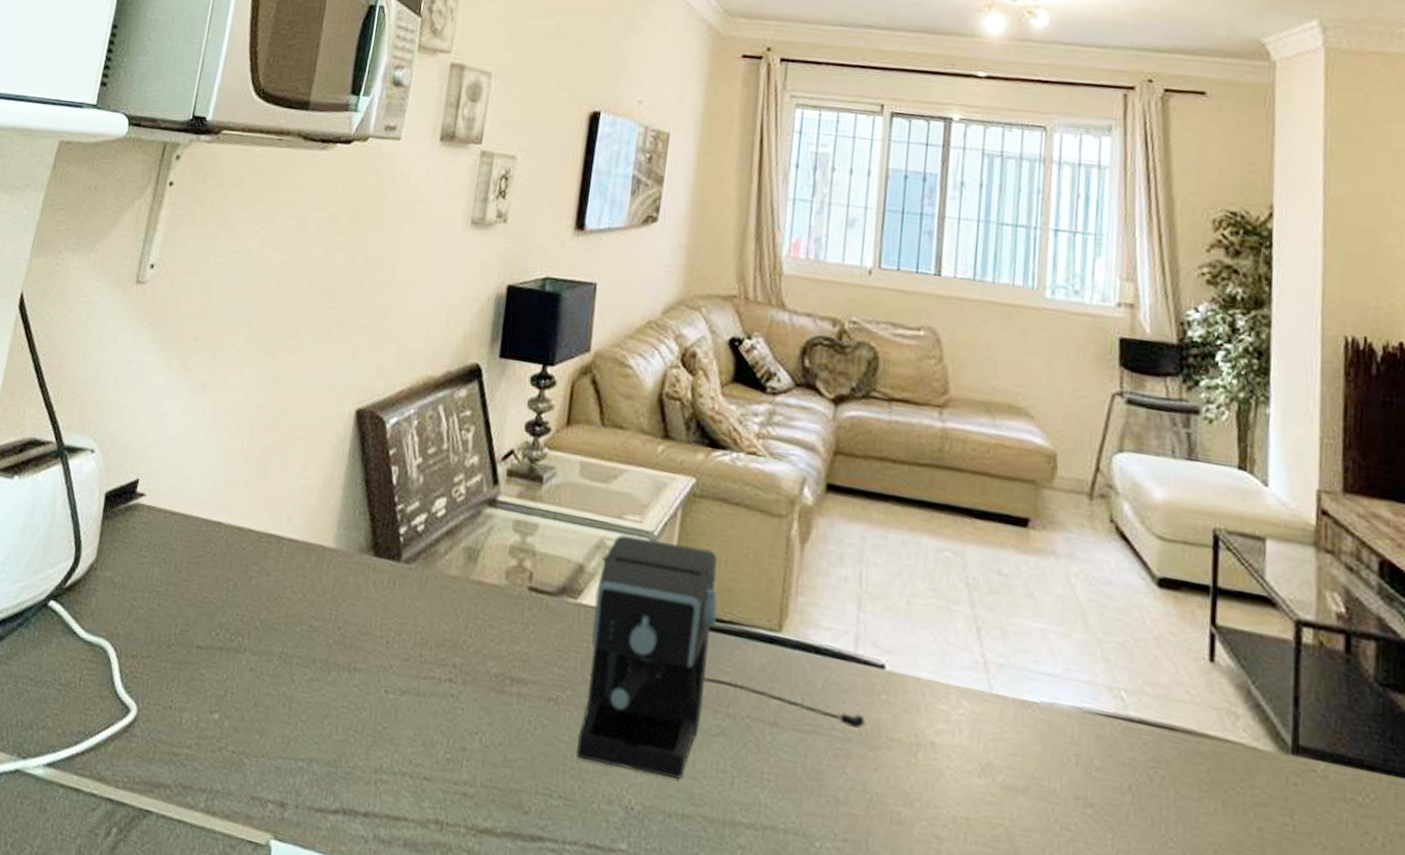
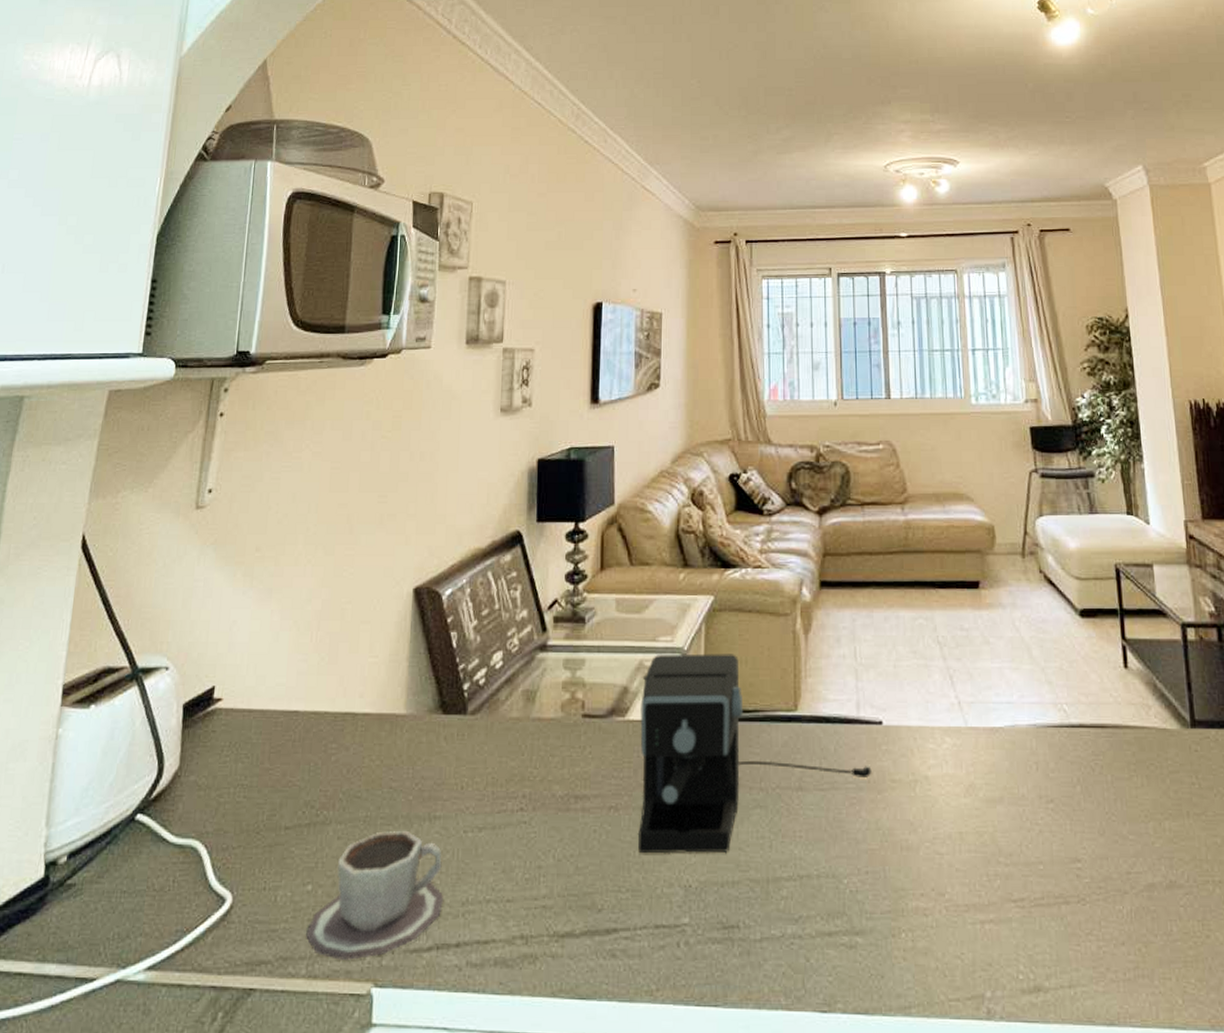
cup: none [208,672,358,807] -> present [306,830,444,960]

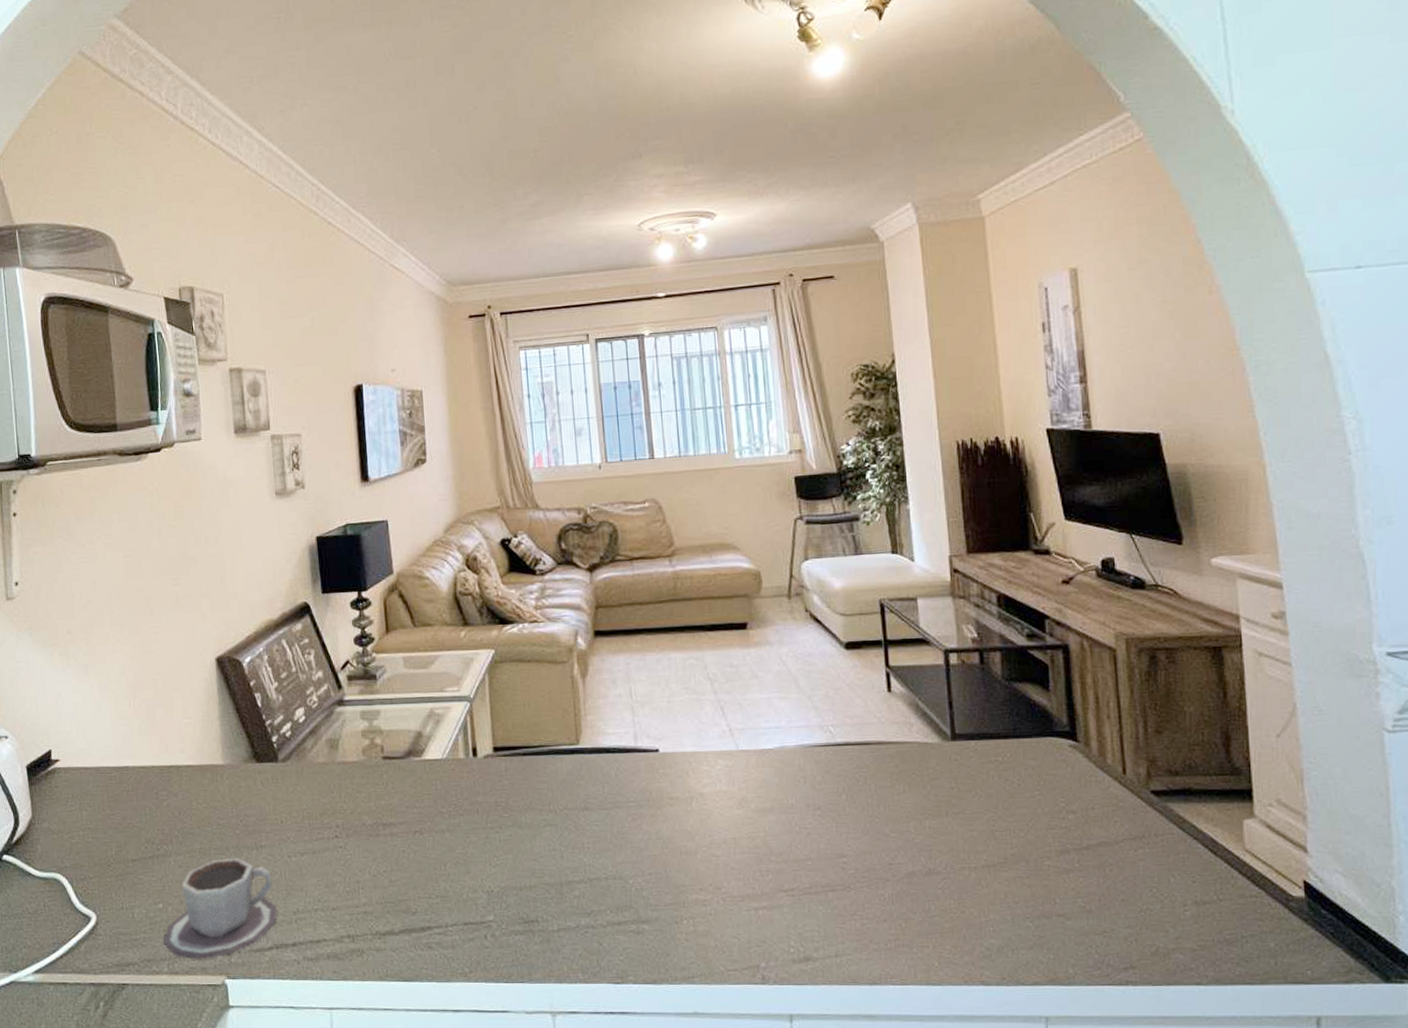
coffee maker: present [637,653,872,854] -> none [434,699,651,868]

